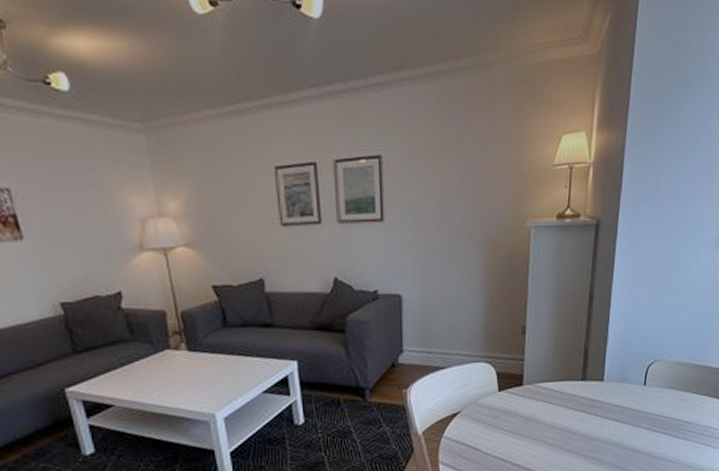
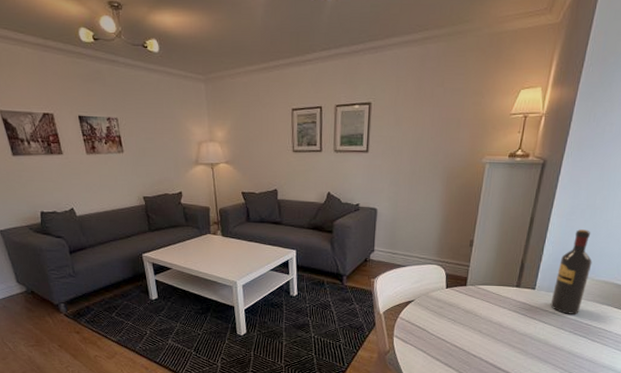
wine bottle: none [623,301,663,408] -> present [550,229,592,314]

